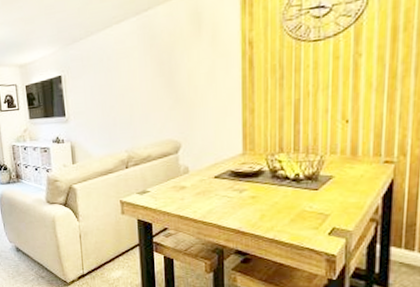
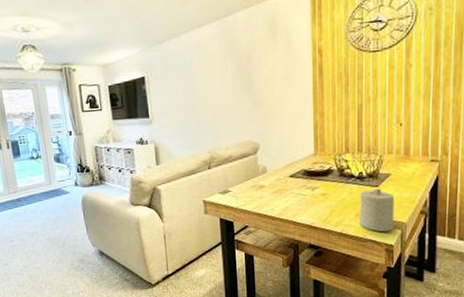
candle: none [294,192,338,241] -> present [359,188,395,232]

